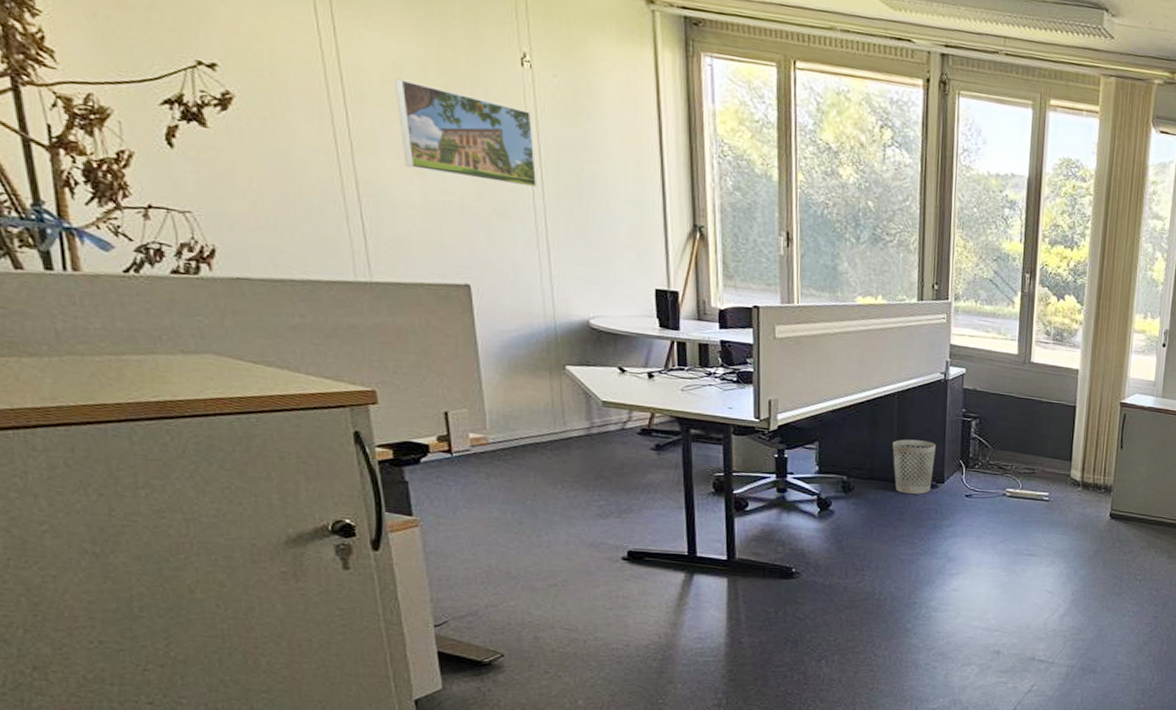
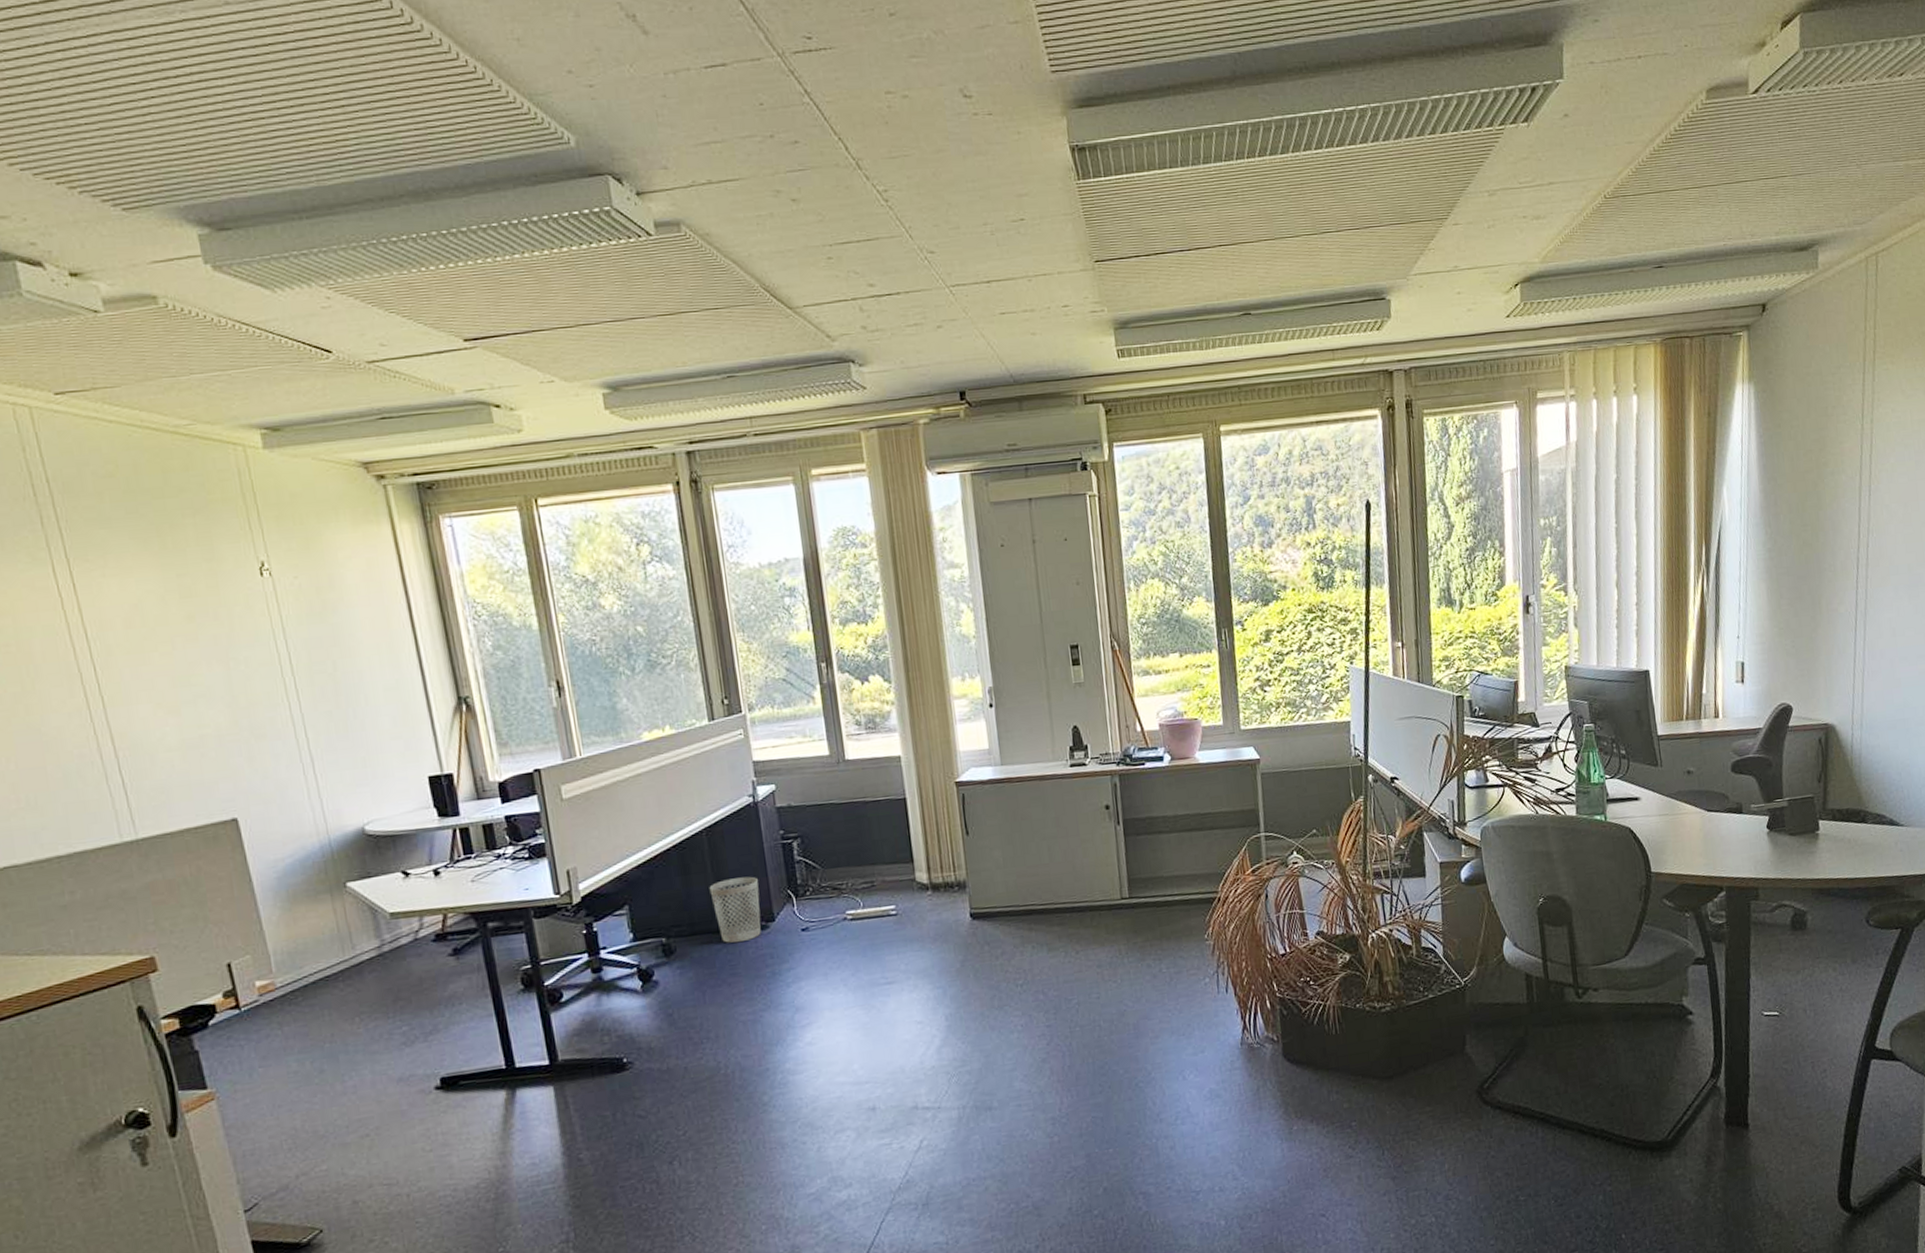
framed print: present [395,78,538,188] -> none [138,619,293,709]

